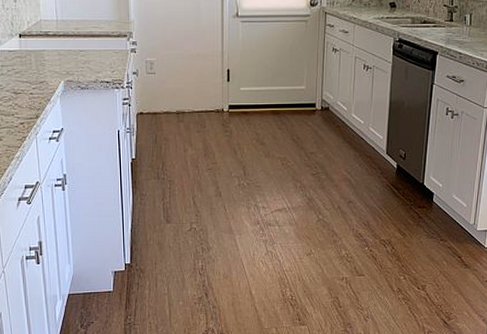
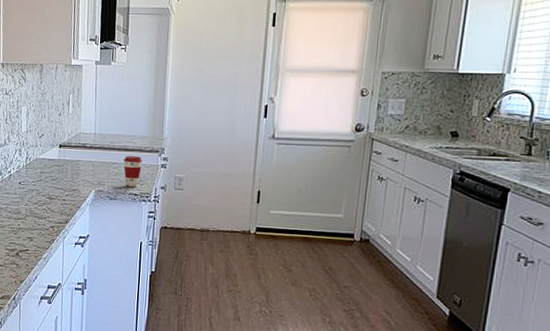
coffee cup: none [90,42,111,75] -> present [123,156,142,187]

